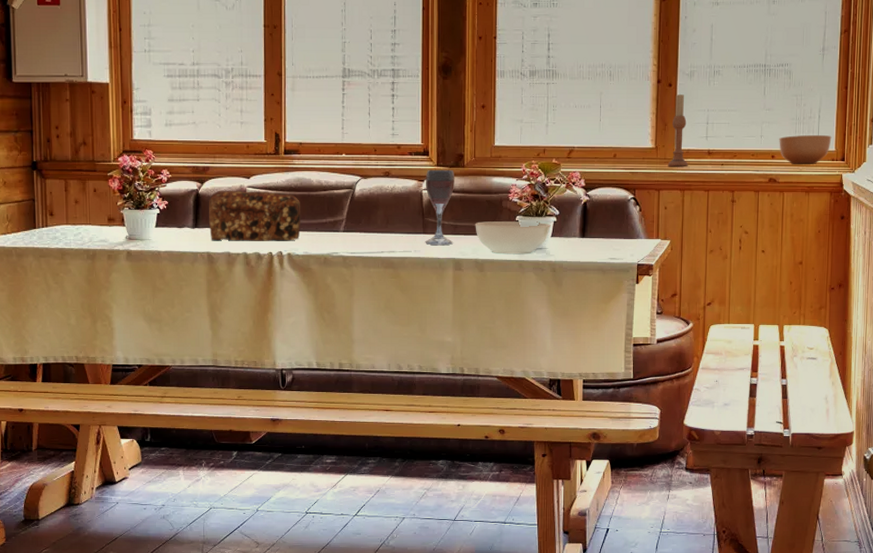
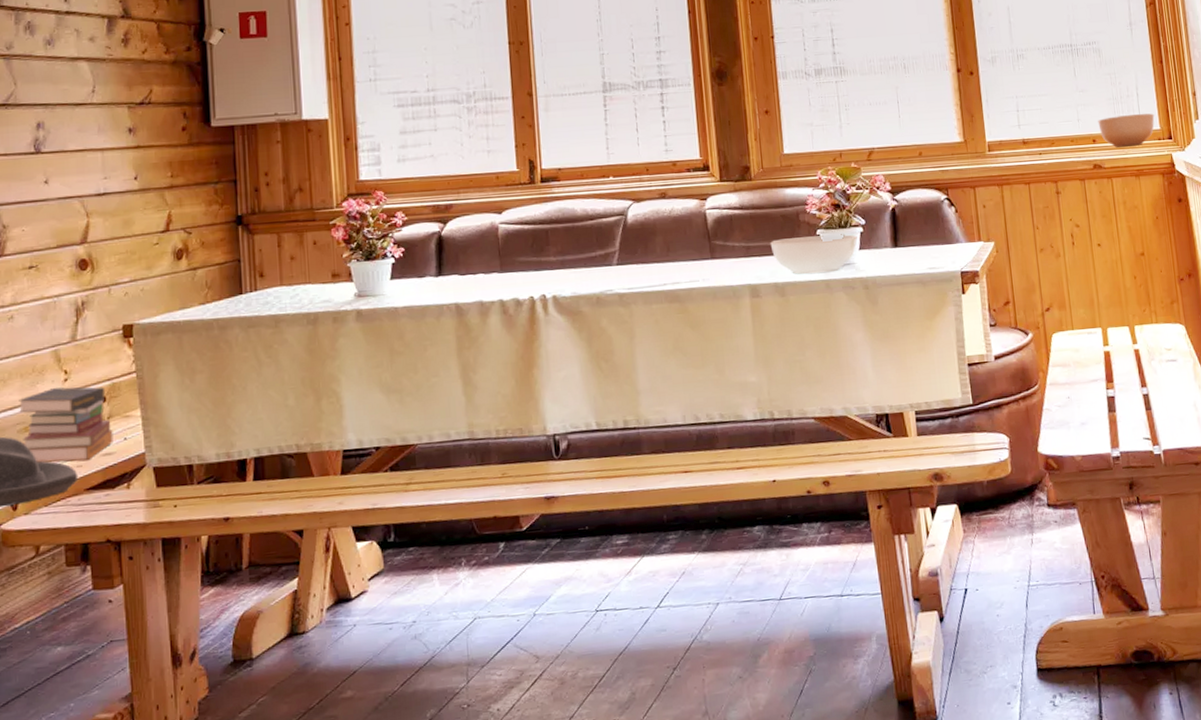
bread loaf: present [208,190,301,241] -> none [453,226,566,289]
cup: present [425,169,454,245] -> none [708,184,747,271]
candlestick: present [667,93,689,167] -> none [978,81,1004,162]

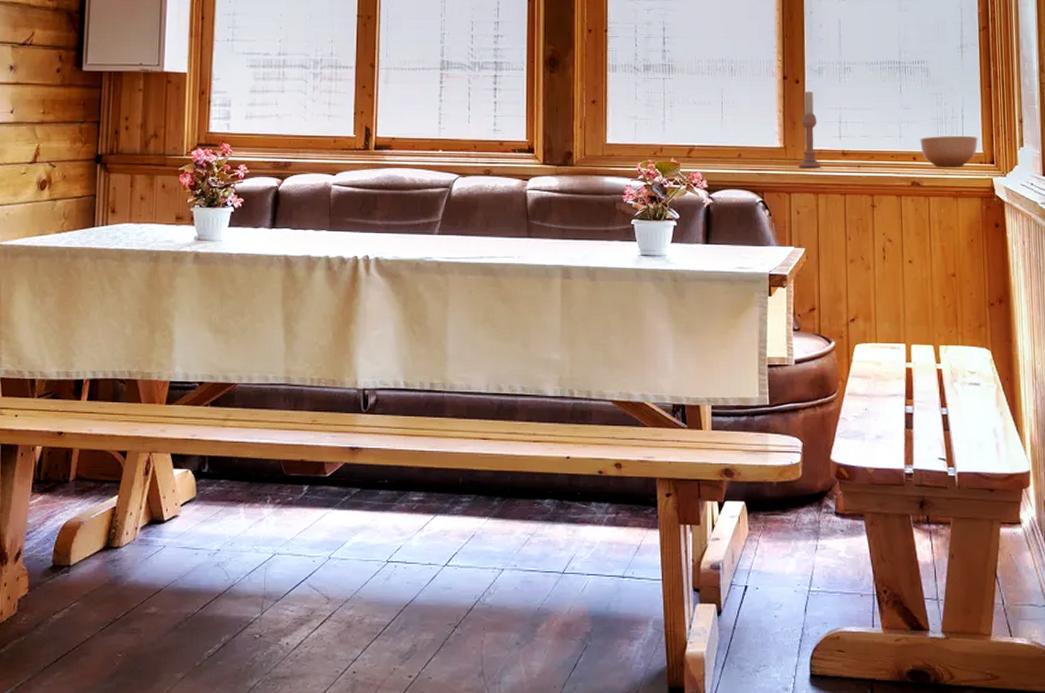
bowl: present [770,234,857,275] -> none [585,225,670,262]
candlestick: none [978,81,1004,162] -> present [798,90,822,169]

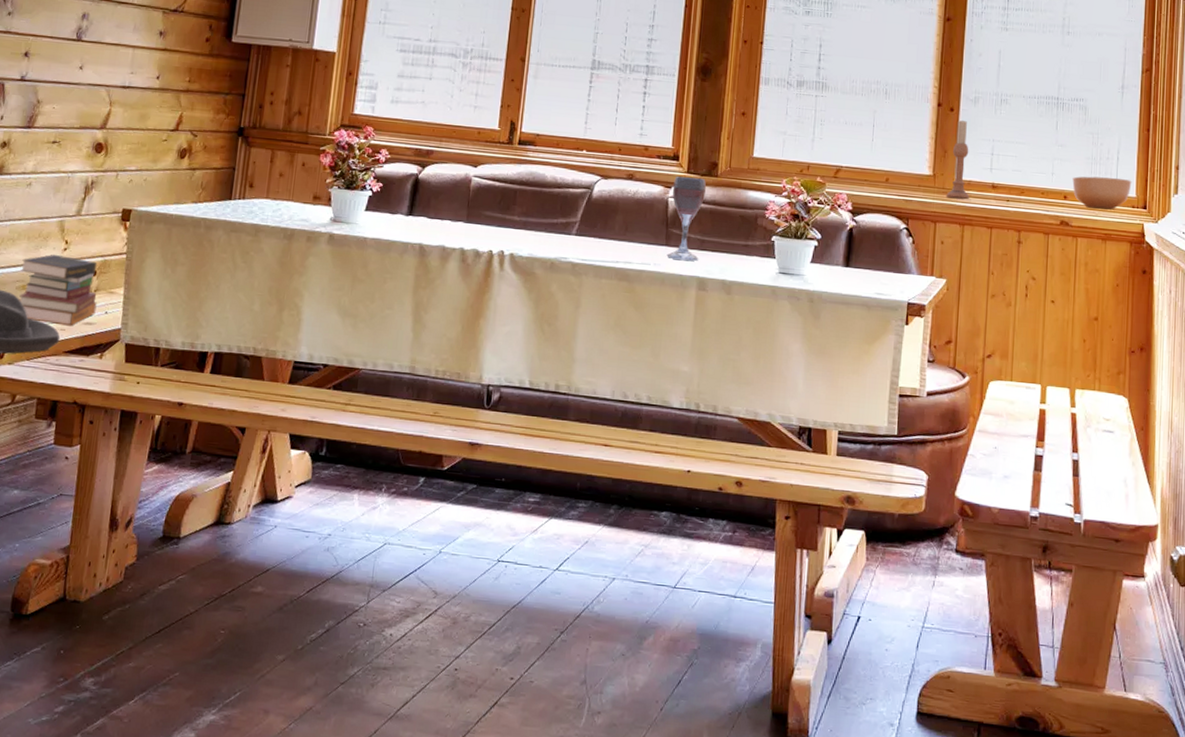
cup: none [529,167,562,250] -> present [666,175,706,261]

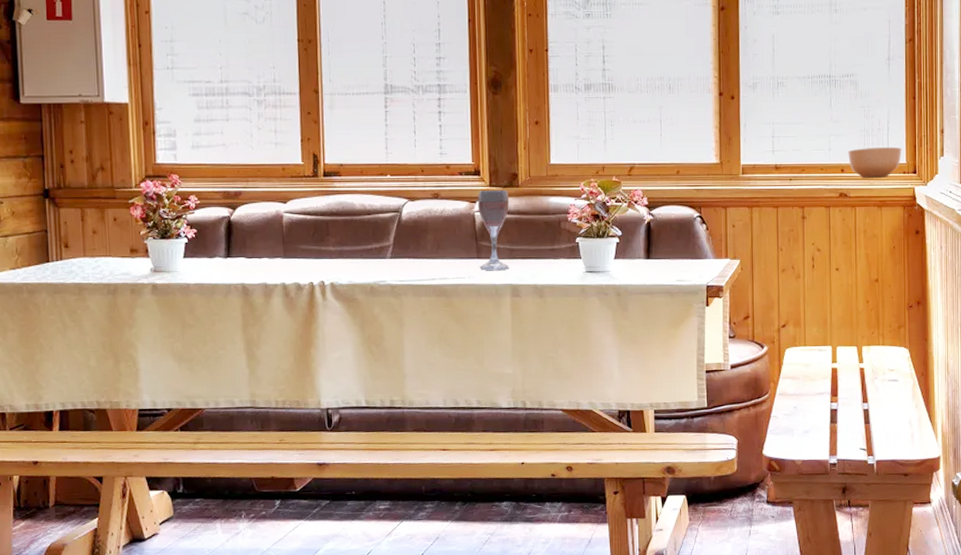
candlestick: present [946,120,970,200] -> none [733,106,756,183]

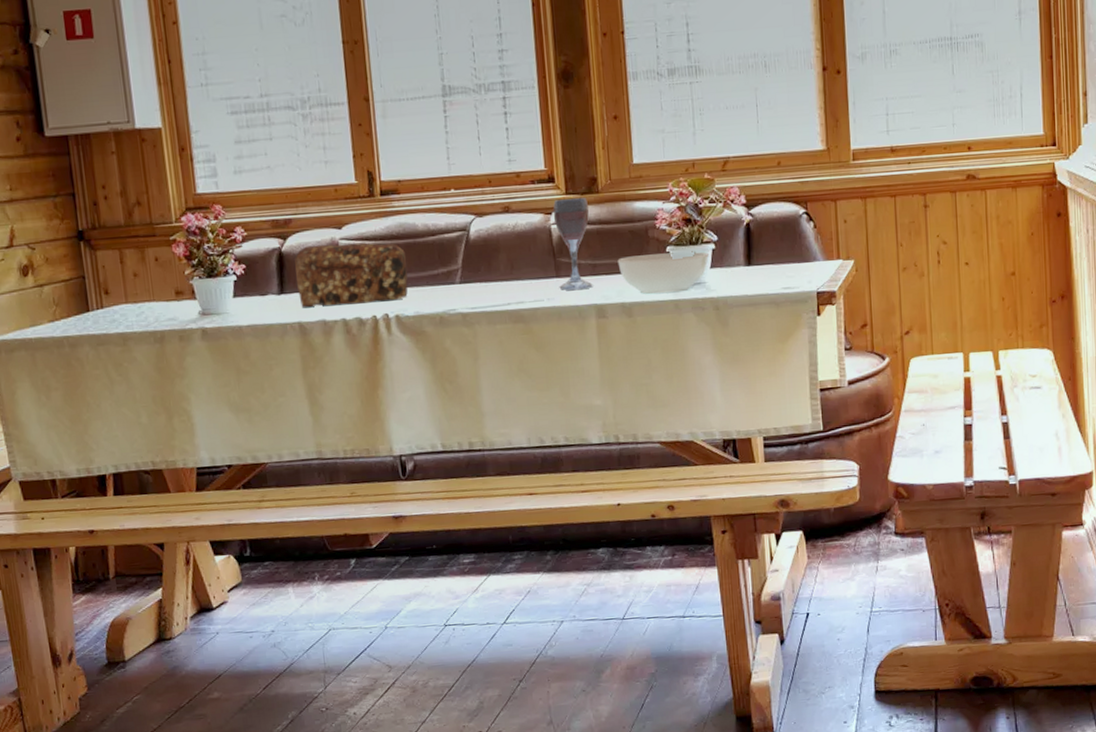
bread loaf: none [241,216,344,272] -> present [294,242,408,308]
bowl: none [532,243,613,279] -> present [617,251,709,295]
bowl: present [848,146,902,179] -> none [975,116,1039,157]

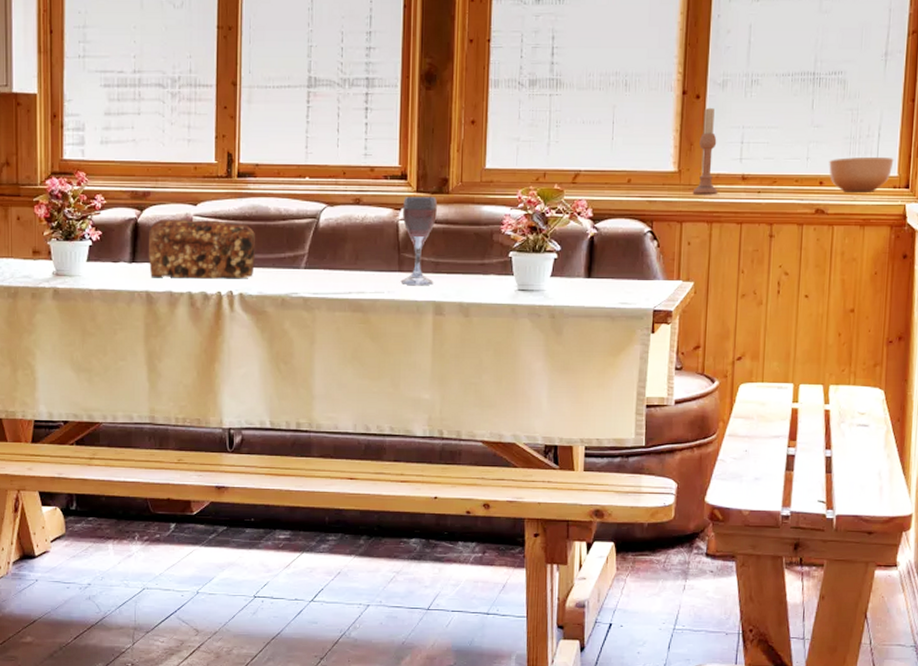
bowl: present [617,251,709,295] -> none [460,258,550,297]
candlestick: none [843,81,869,172] -> present [692,107,718,195]
bowl: none [975,116,1039,157] -> present [829,156,894,194]

